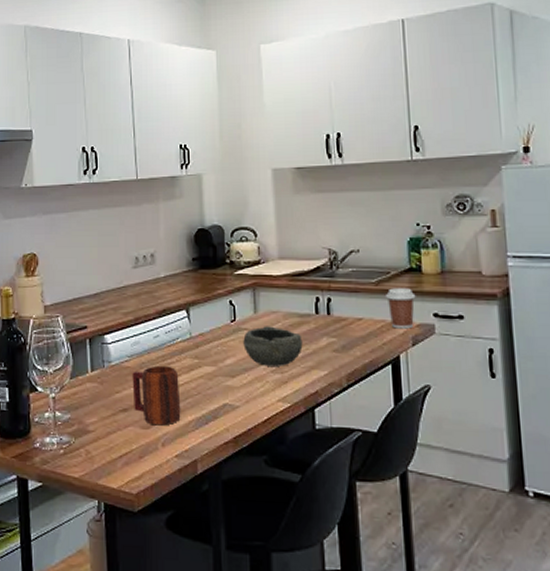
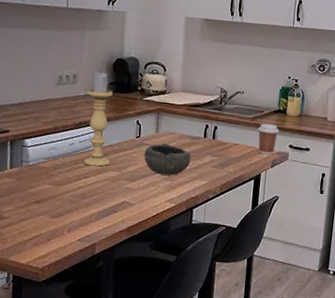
mug: present [132,365,181,426] -> none [46,168,88,216]
candle holder: none [168,245,204,362] -> present [83,70,113,167]

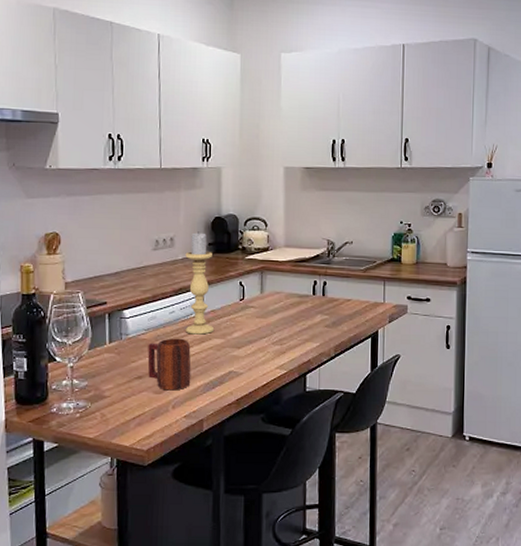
mug: none [46,168,88,216] -> present [147,338,191,391]
bowl: present [144,143,191,176] -> none [249,304,300,339]
coffee cup: present [257,123,279,155] -> none [370,275,395,309]

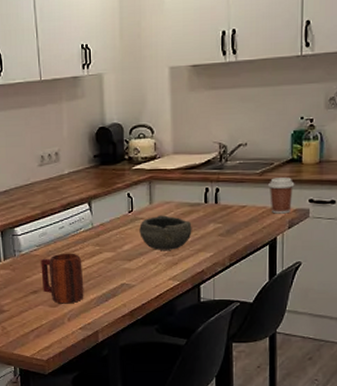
candle holder: present [185,231,215,335] -> none [71,144,105,249]
bowl: none [249,304,300,339] -> present [139,215,192,250]
coffee cup: none [370,275,395,309] -> present [267,177,295,214]

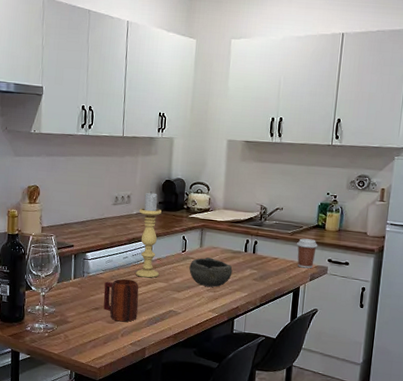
candle holder: none [71,144,105,249] -> present [135,191,162,278]

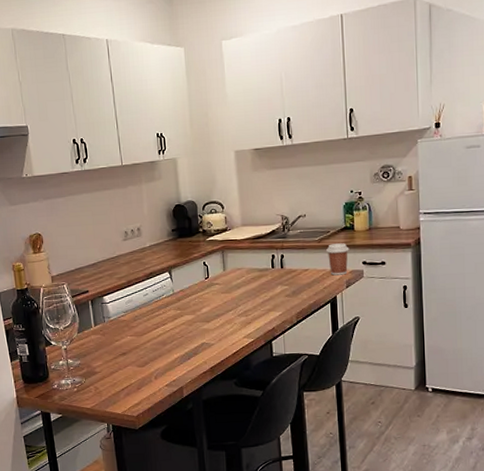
mug: present [103,279,139,322] -> none [128,317,169,364]
candle holder: present [135,191,162,278] -> none [152,219,185,313]
bowl: present [189,257,233,287] -> none [215,280,262,312]

